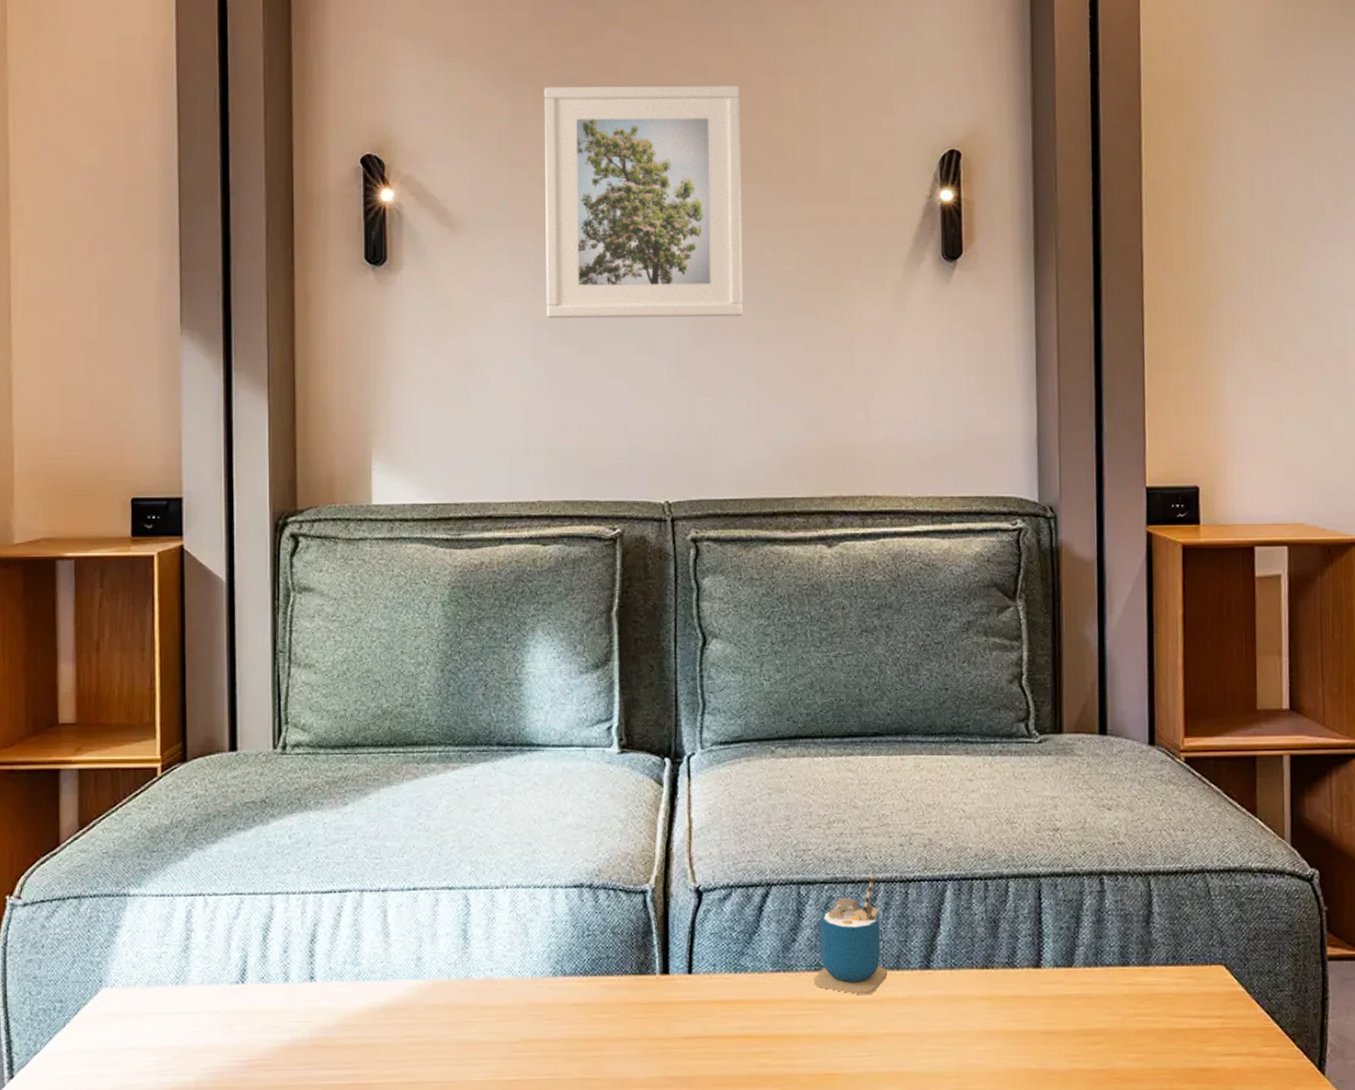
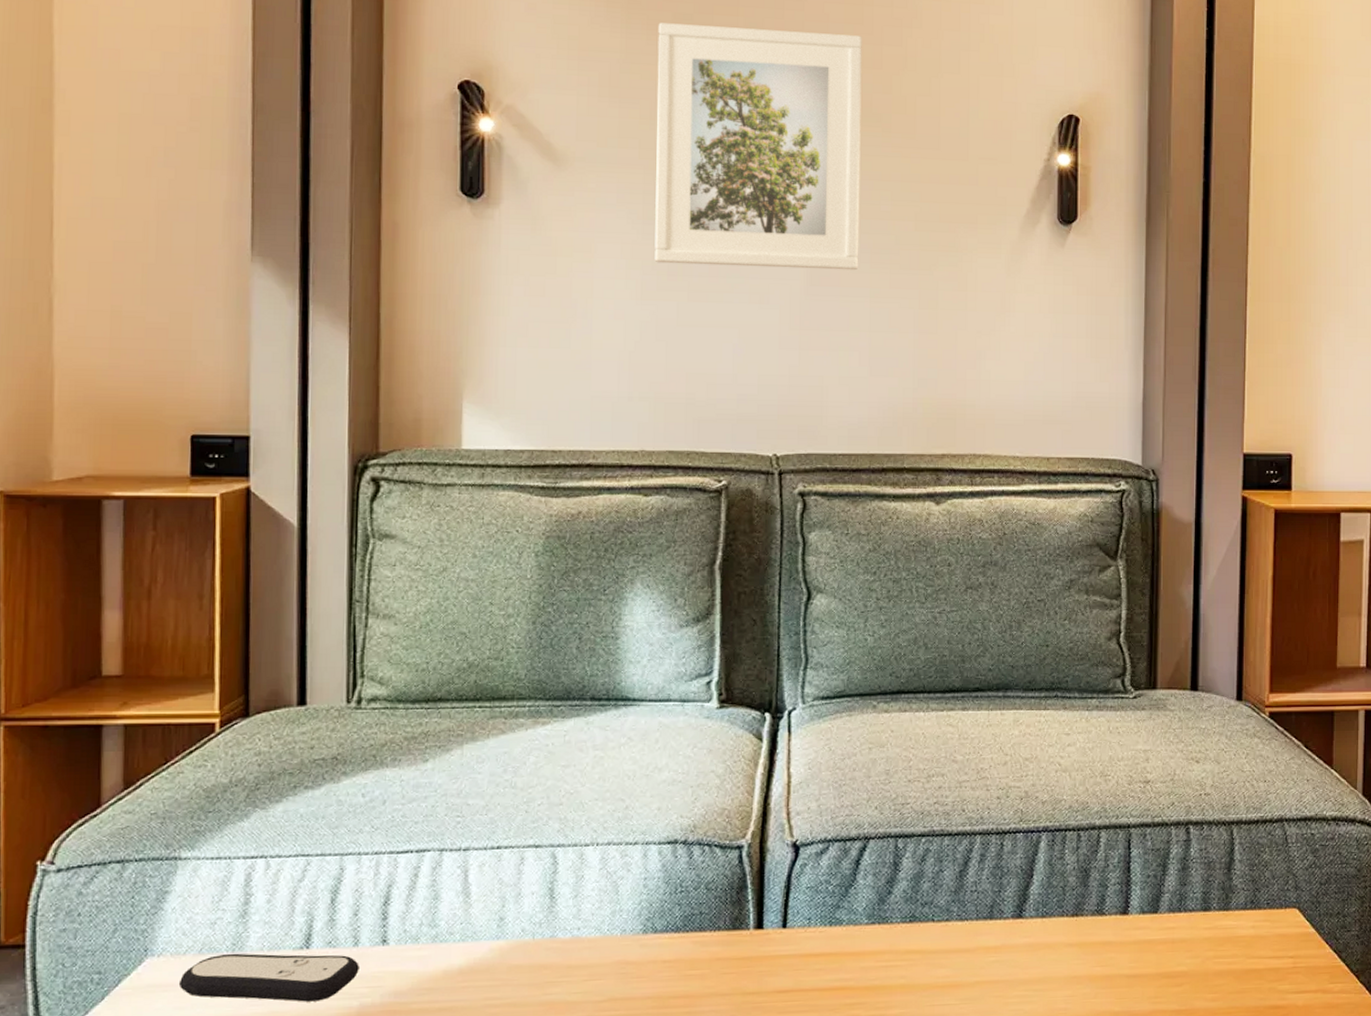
remote control: none [129,986,290,1034] -> present [178,953,359,1002]
cup: present [814,874,888,995] -> none [908,826,981,945]

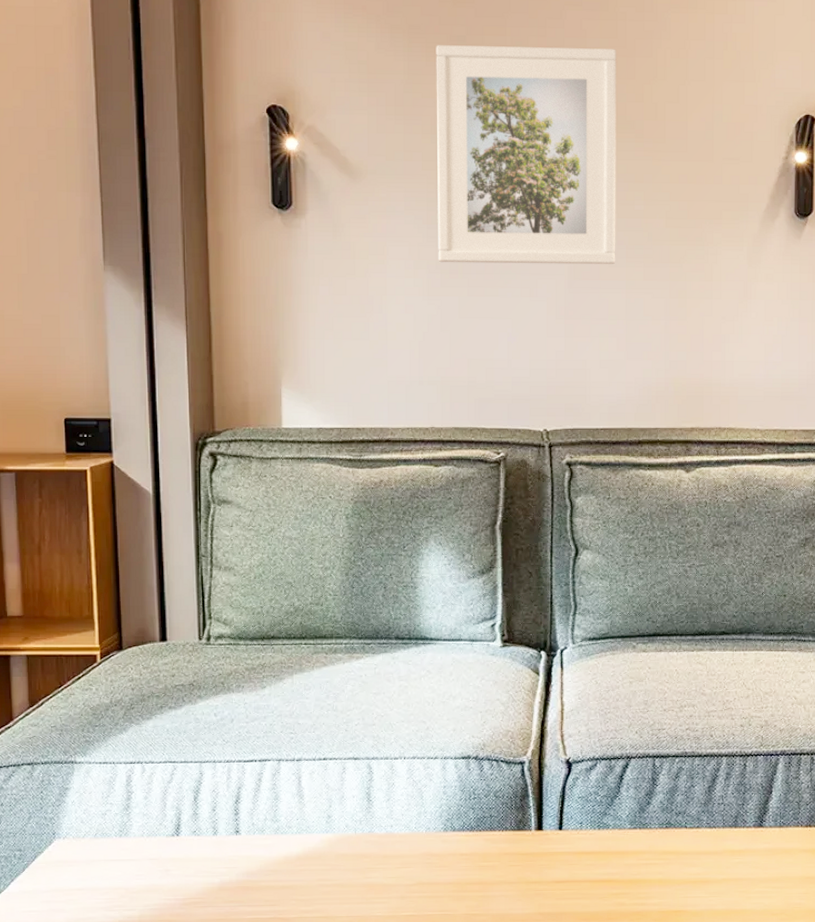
remote control: present [178,953,359,1002] -> none [80,838,219,878]

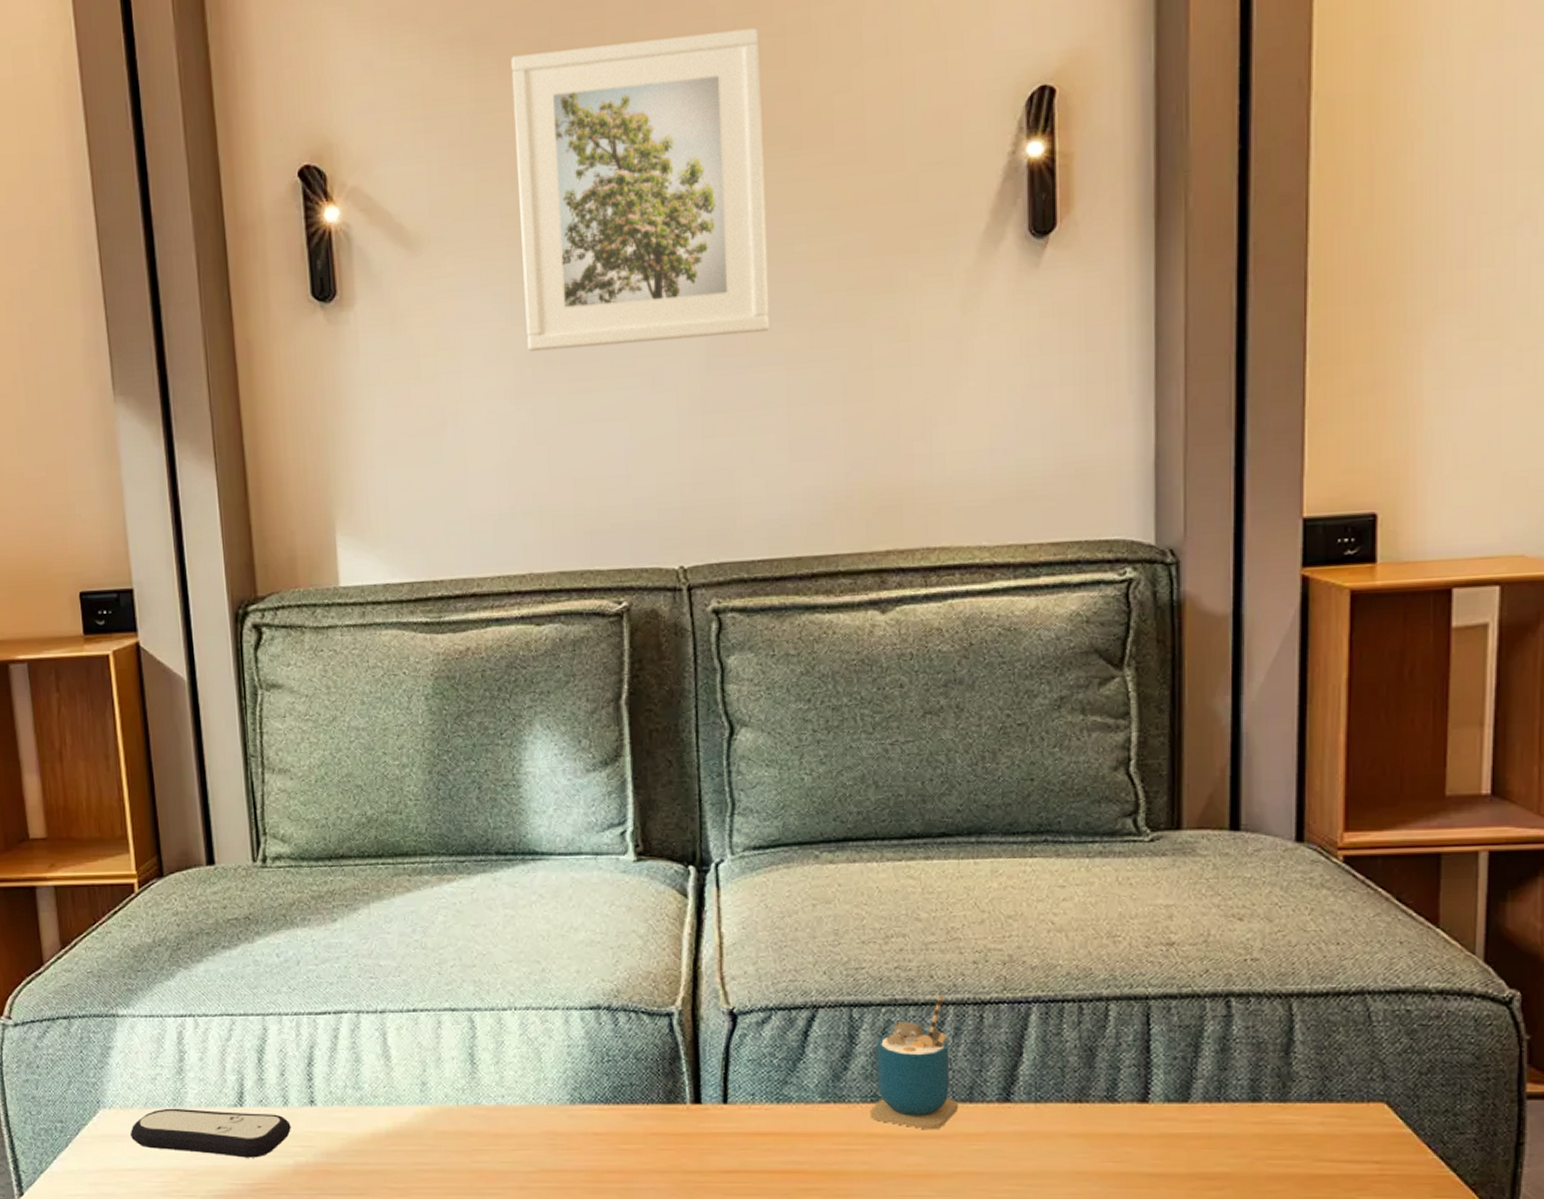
remote control: none [80,838,219,878] -> present [130,1108,291,1158]
cup: none [665,749,727,848] -> present [870,995,959,1130]

